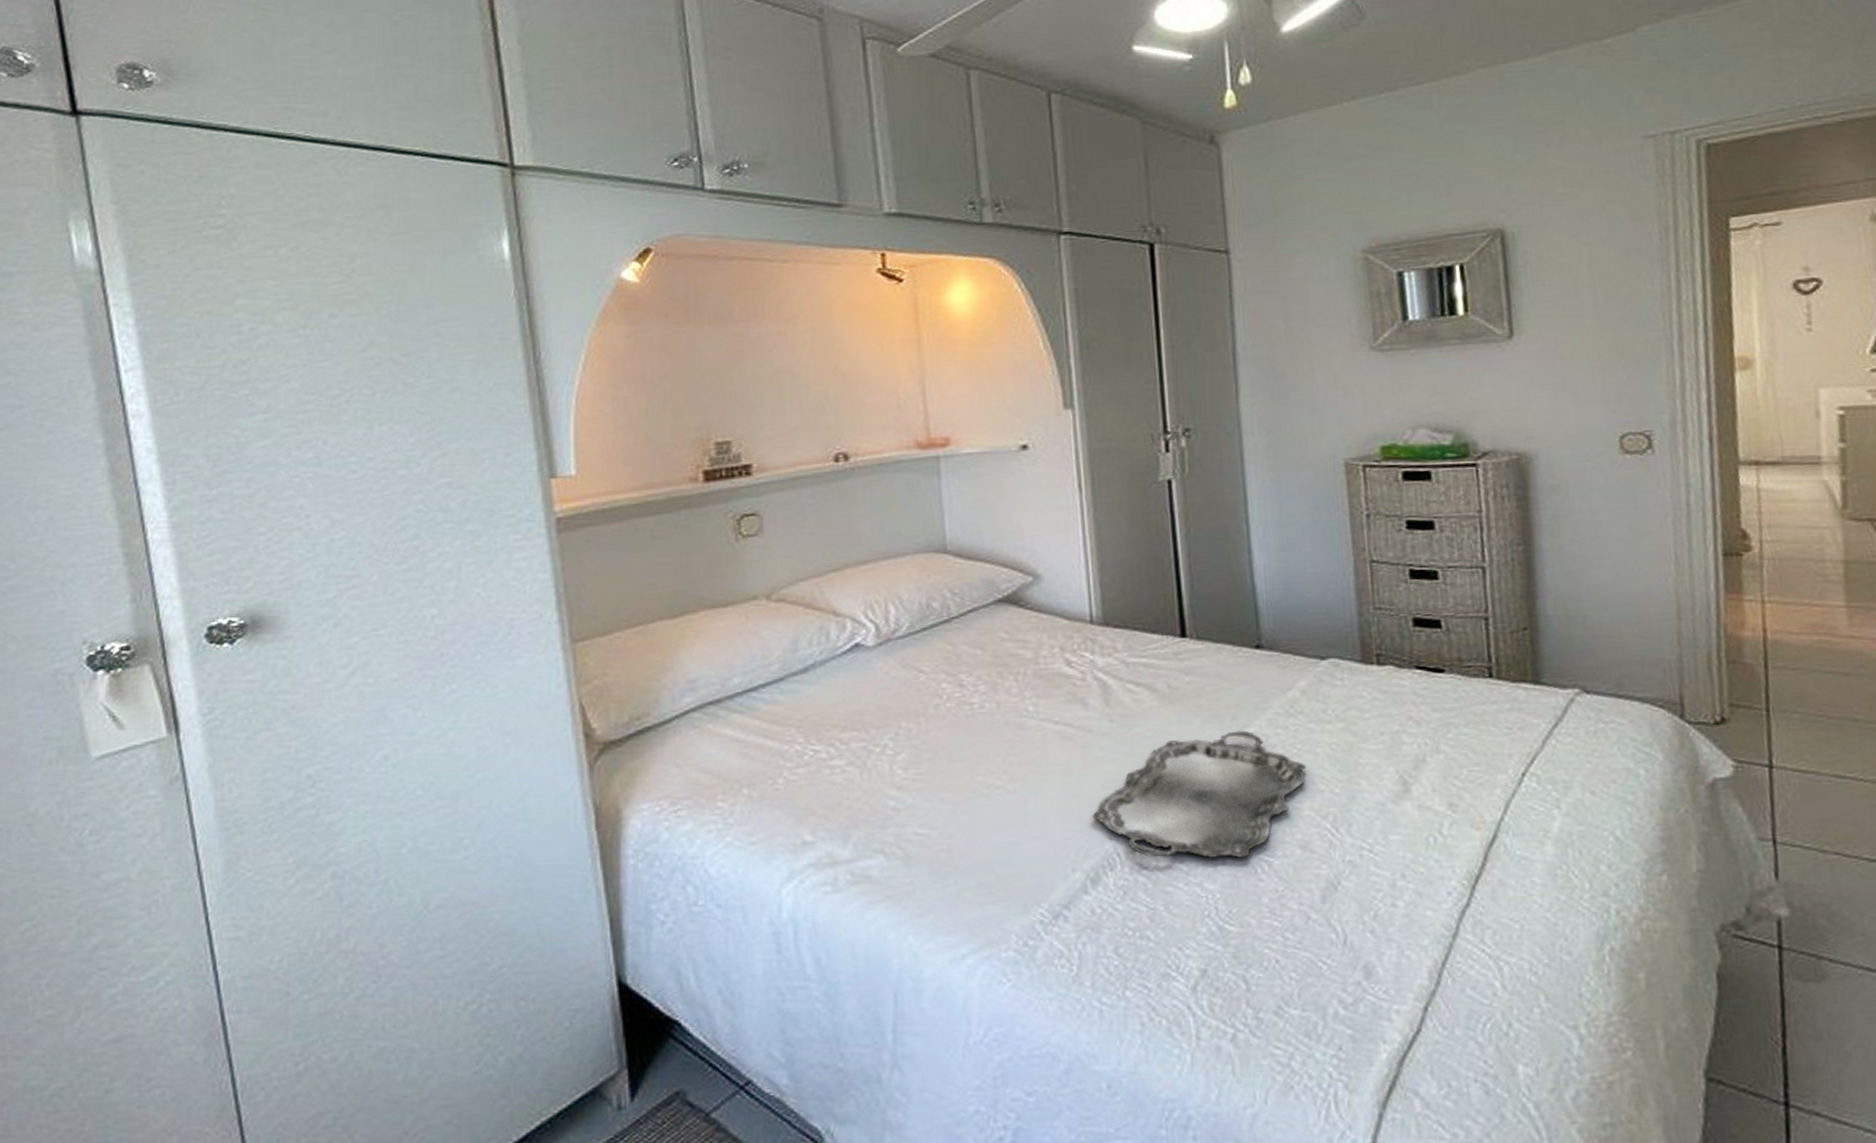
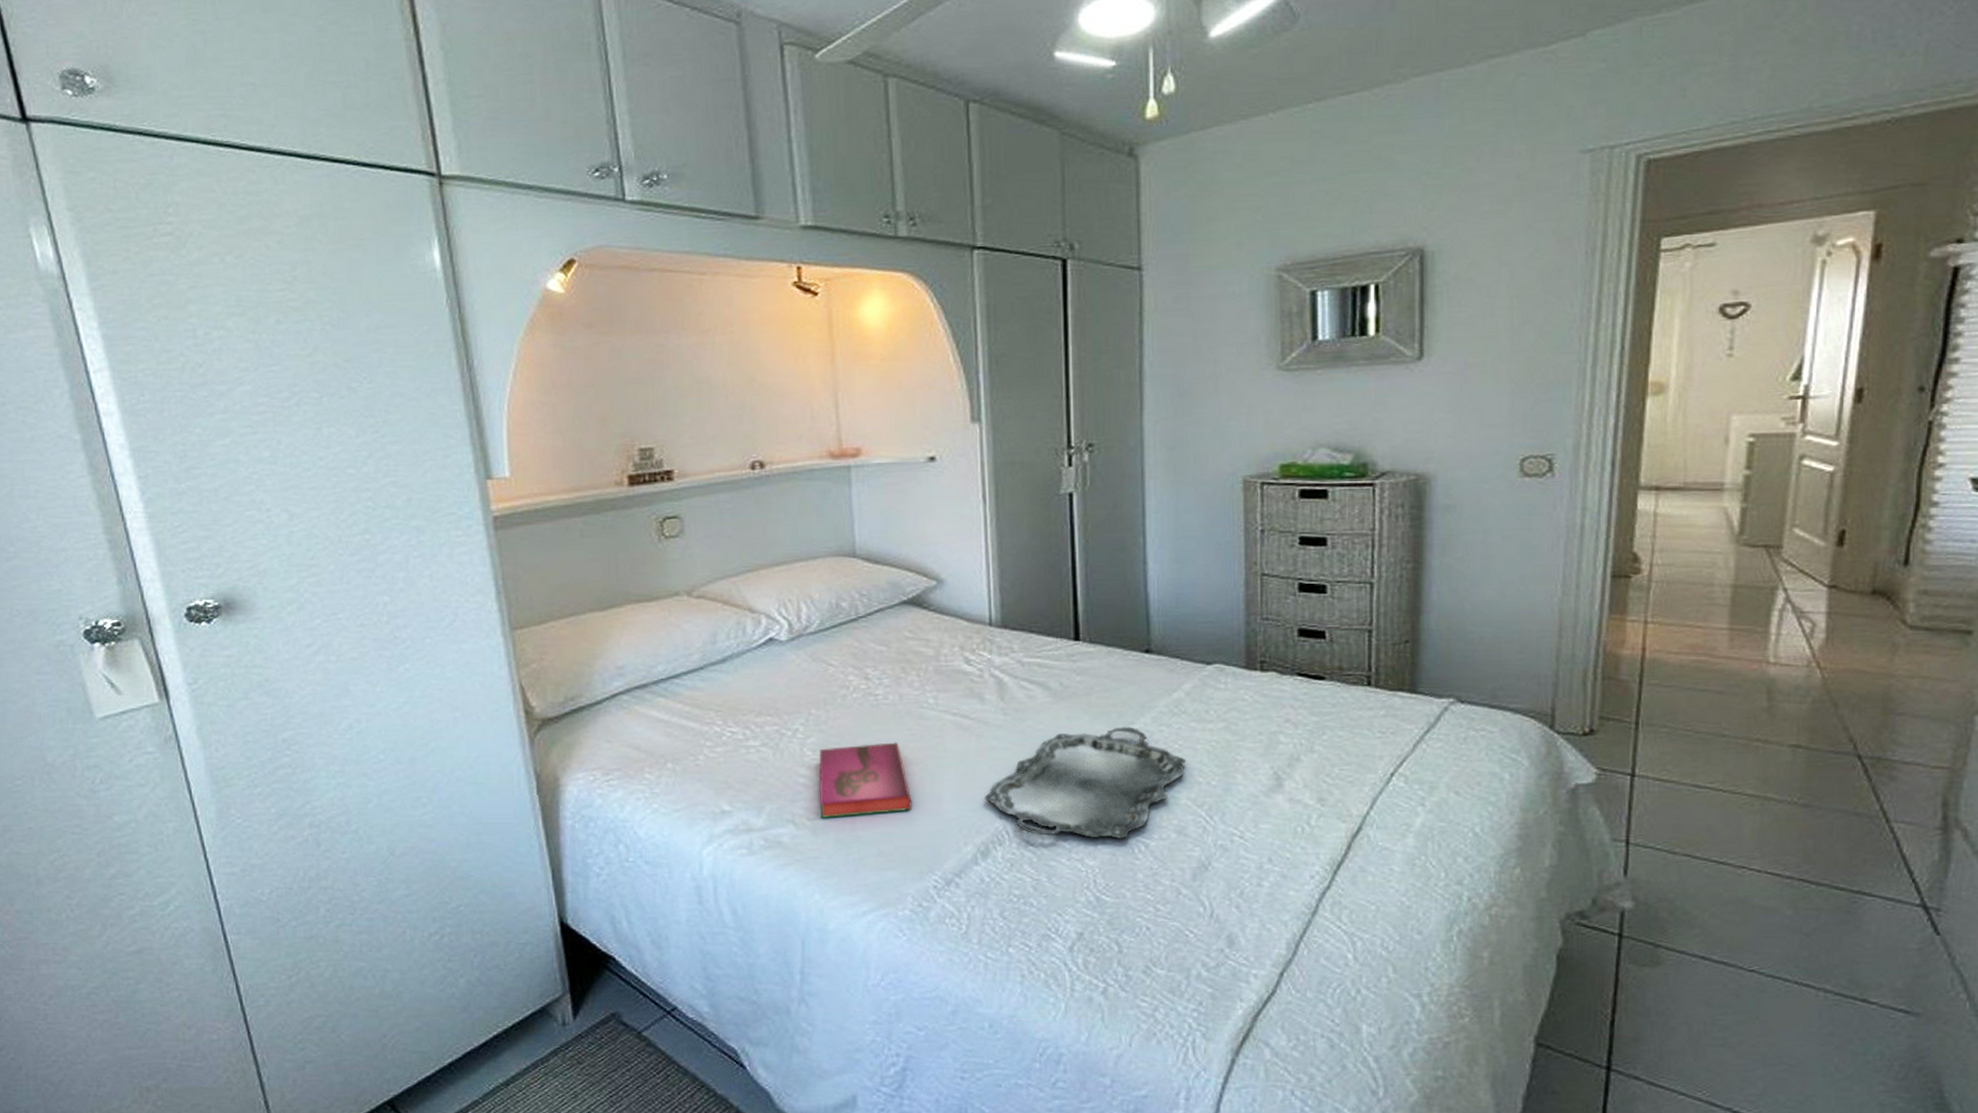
hardback book: none [910,756,1014,847] -> present [818,742,912,819]

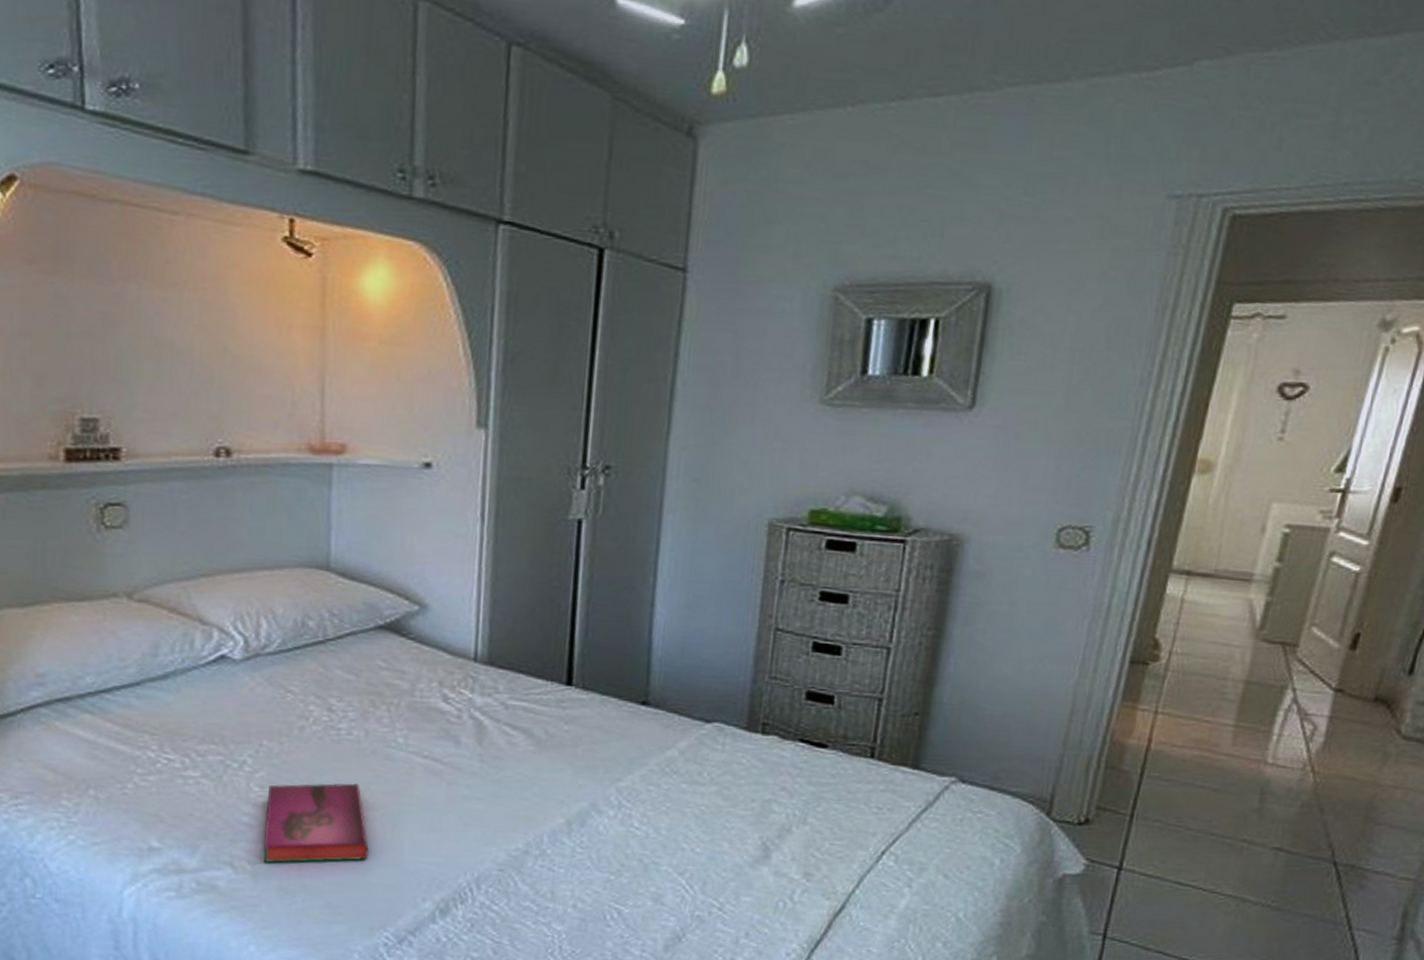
serving tray: present [984,726,1186,840] -> none [449,783,672,905]

